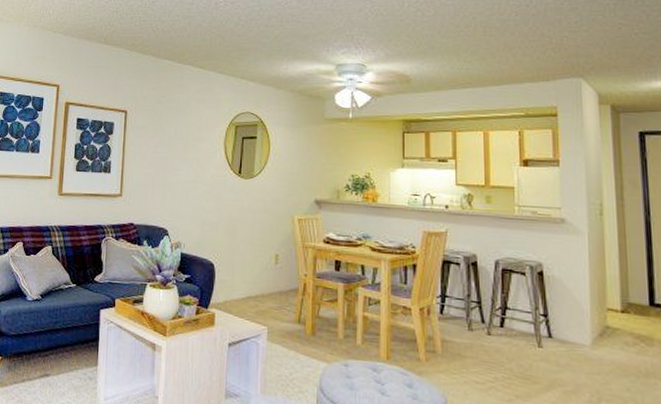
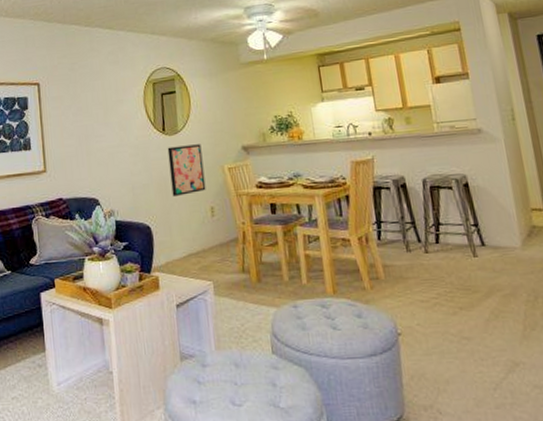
wall art: none [239,190,274,239] -> present [167,144,206,196]

